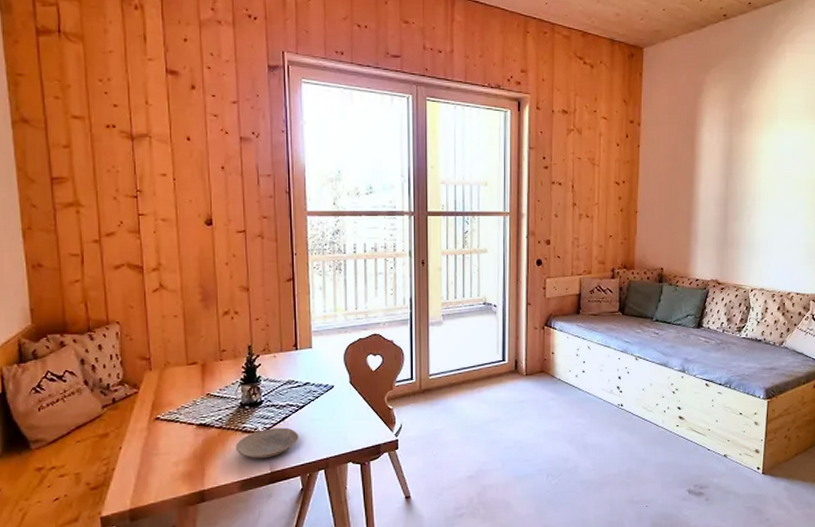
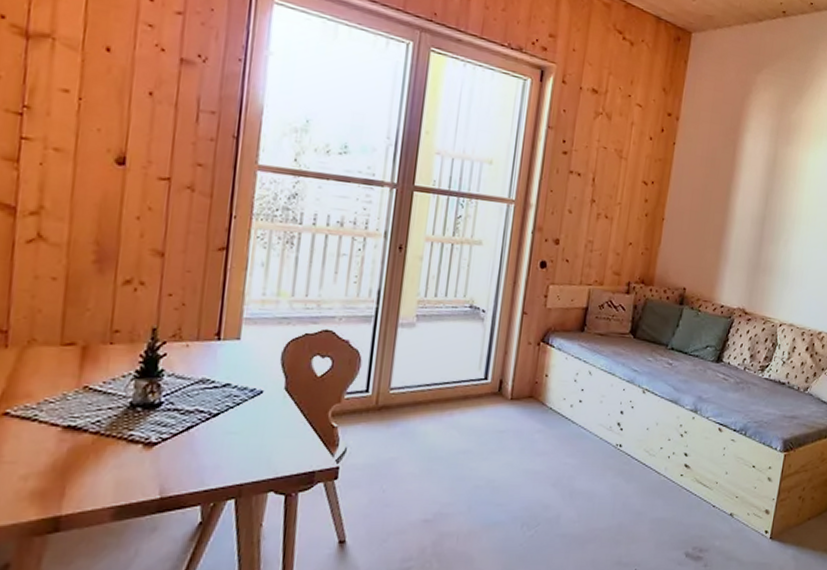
plate: present [236,427,299,459] -> none [114,439,207,479]

